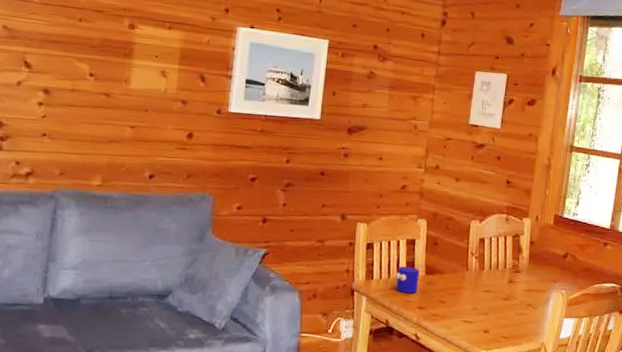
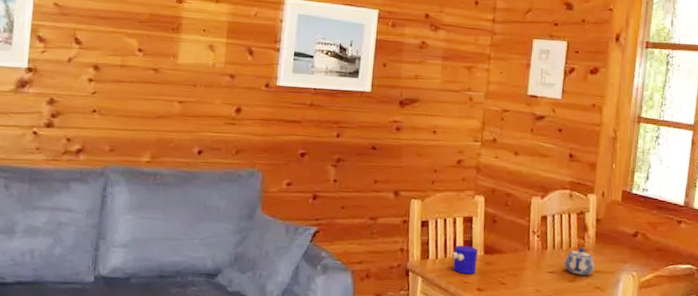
teapot: none [499,268,528,294] -> present [563,248,595,276]

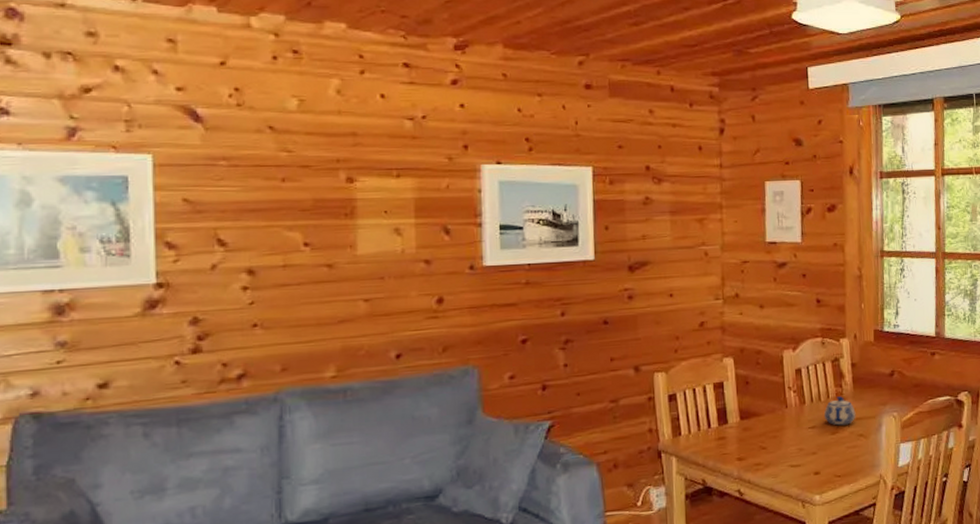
cup: present [451,245,478,274] -> none [705,414,734,445]

